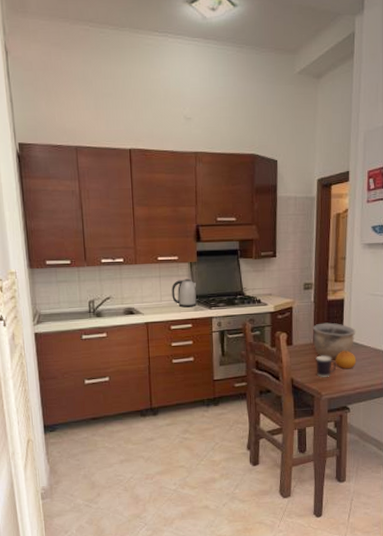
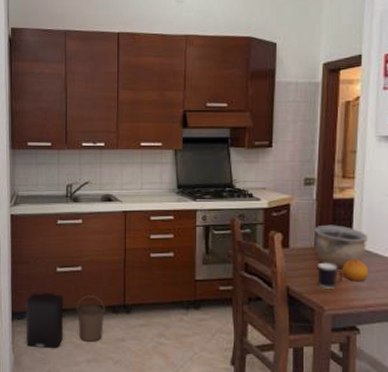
pedal bin: none [57,404,96,456] -> present [25,292,64,349]
bucket: none [106,402,135,445] -> present [76,295,106,342]
kettle: present [172,278,197,308] -> none [154,166,181,198]

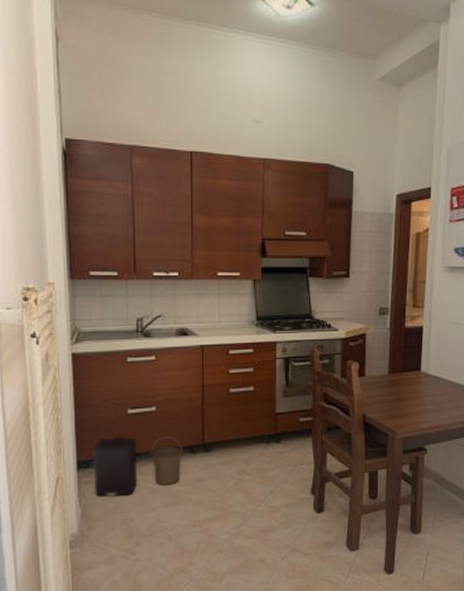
bowl: present [314,224,369,269] -> none [388,352,436,395]
mug: present [317,262,342,289] -> none [390,389,412,414]
fruit: present [342,258,369,282] -> none [412,383,435,405]

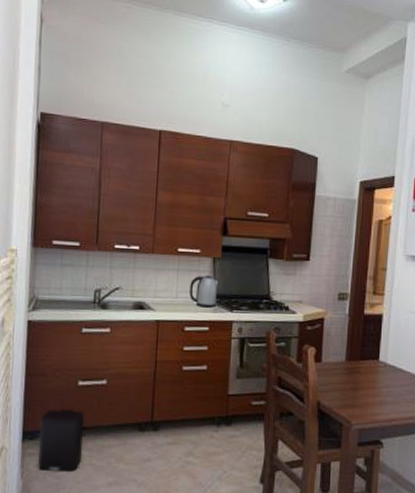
bucket: present [151,436,184,485] -> none [98,411,132,463]
kettle: none [232,297,260,330] -> present [189,275,219,308]

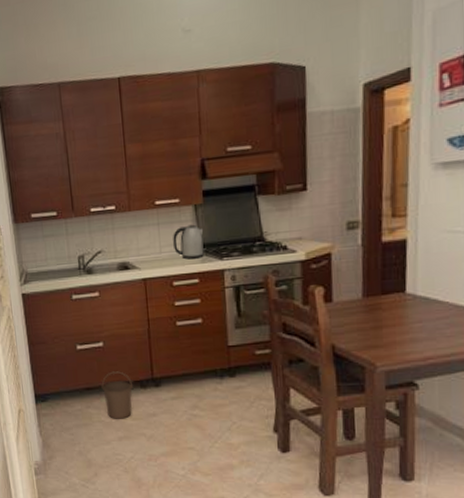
pedal bin: present [37,408,84,473] -> none [48,372,91,429]
bucket: none [98,411,132,463] -> present [101,371,134,419]

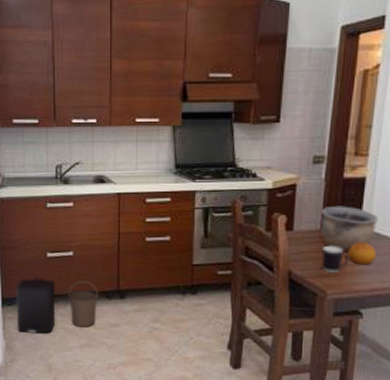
pedal bin: none [48,372,91,429] -> present [15,278,56,335]
kettle: present [173,224,204,260] -> none [150,145,180,178]
bowl: none [361,271,426,321] -> present [320,206,379,253]
mug: none [366,314,396,343] -> present [321,245,348,273]
fruit: none [395,307,427,333] -> present [348,241,377,265]

